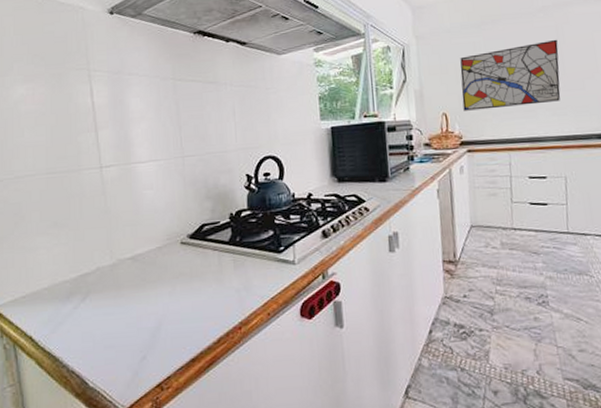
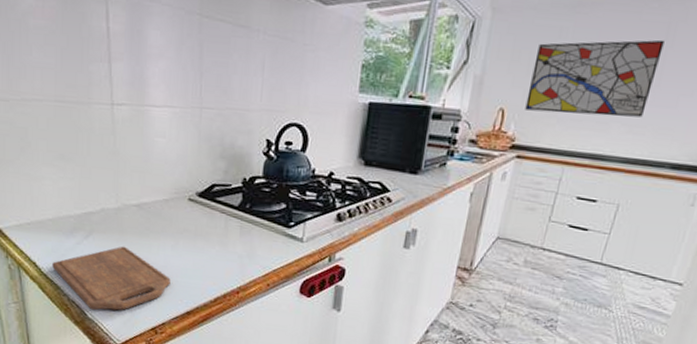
cutting board: none [49,301,172,378] -> present [52,246,171,311]

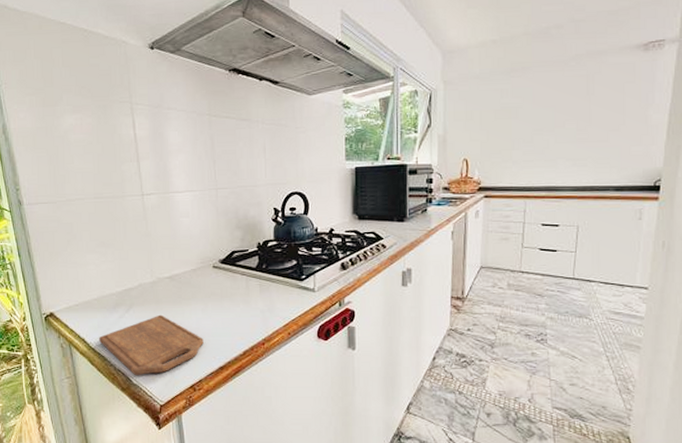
wall art: present [525,39,665,118] -> none [484,89,587,158]

